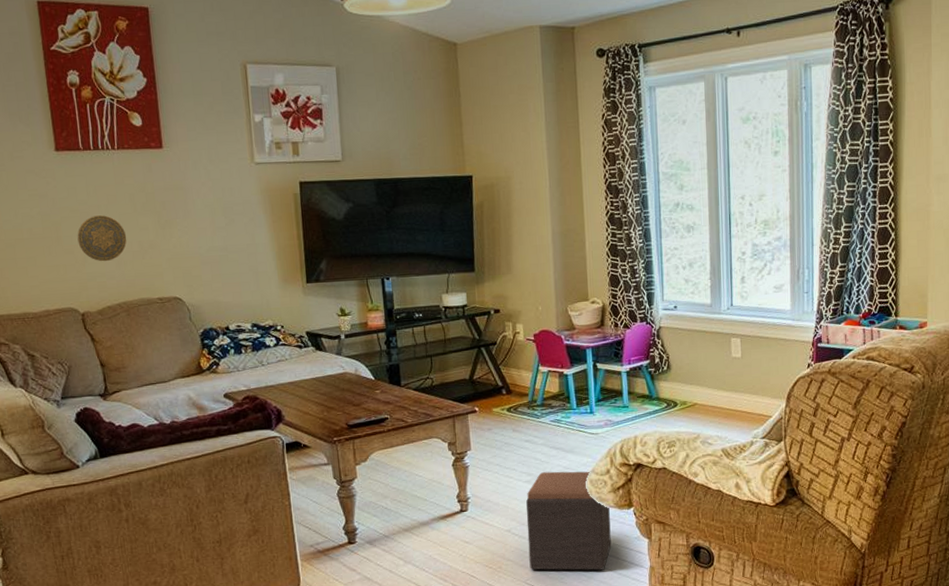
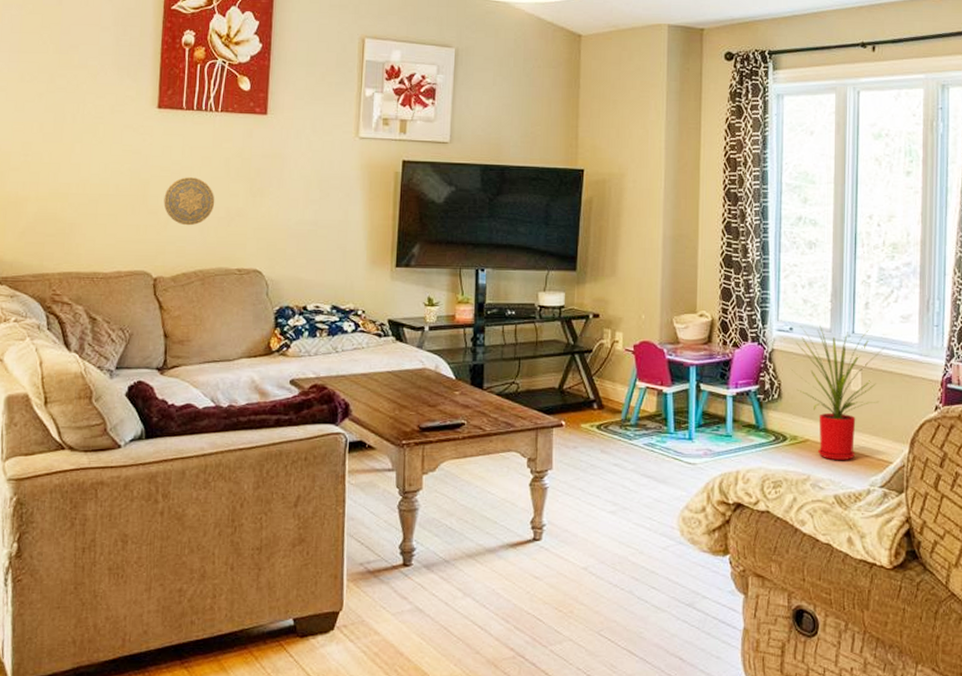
footstool: present [526,471,611,571] -> none [605,503,702,627]
house plant: none [678,301,761,419] -> present [792,325,885,460]

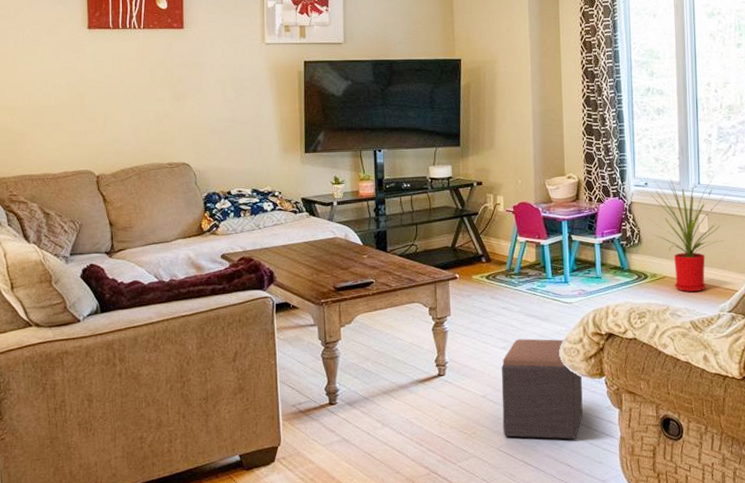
decorative plate: present [163,177,215,226] -> none [100,87,144,129]
footstool: none [605,503,702,627] -> present [501,338,583,439]

